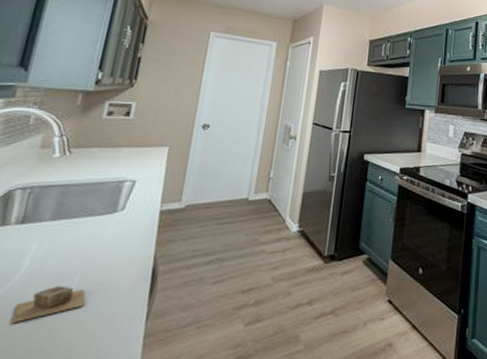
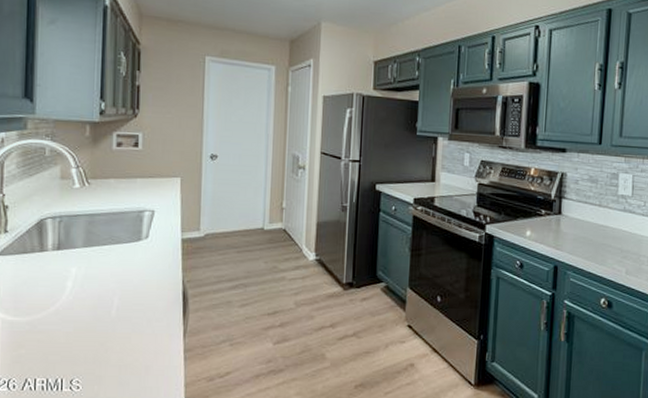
soap bar: present [11,285,85,324] -> none [67,305,128,337]

